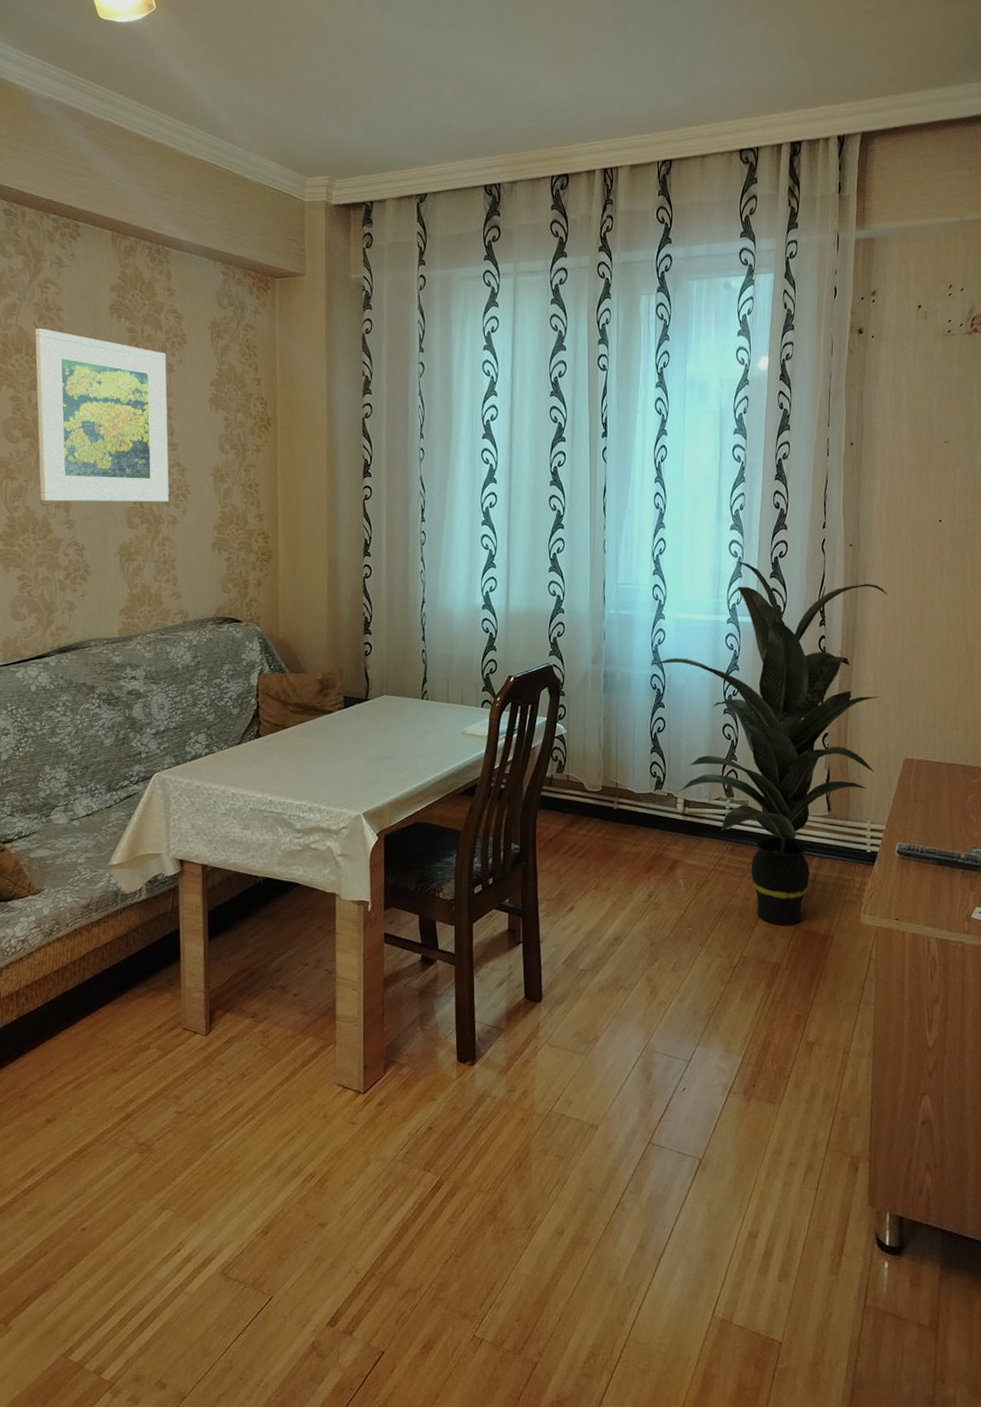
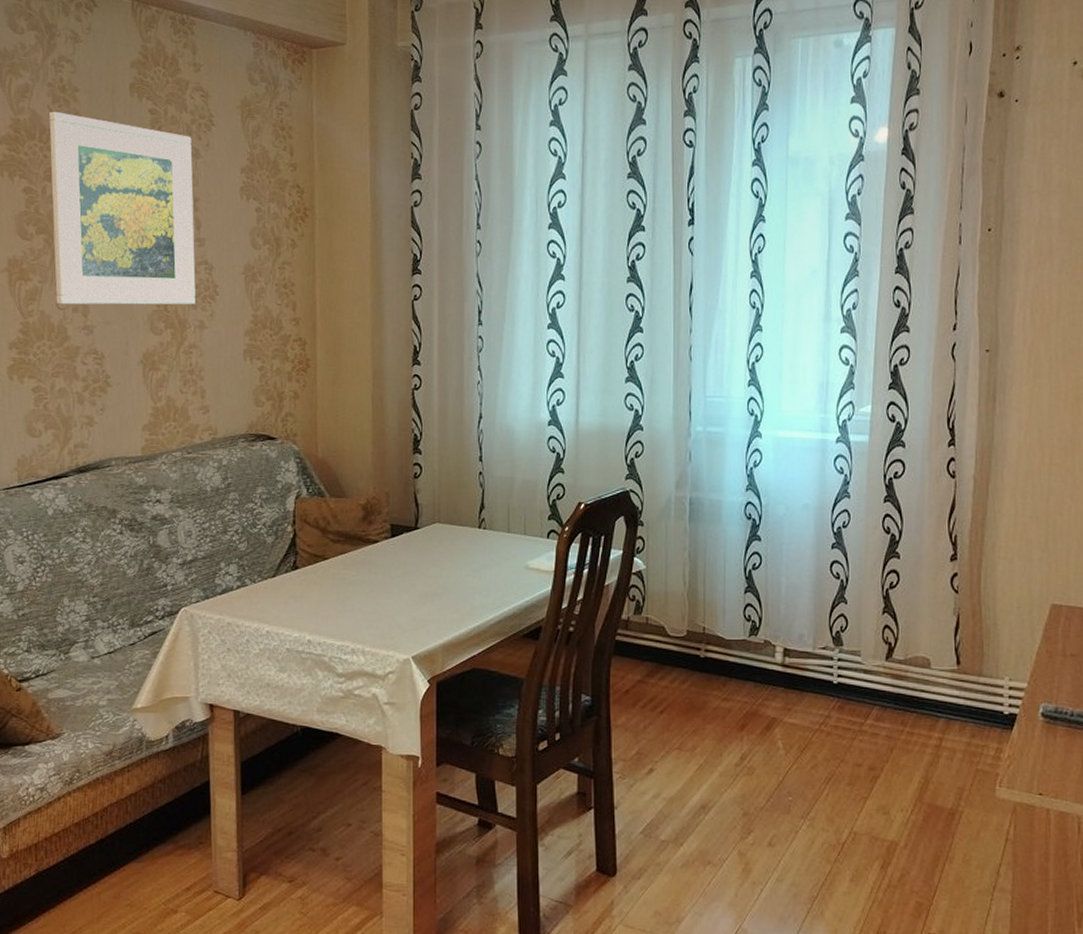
indoor plant: present [654,562,888,925] -> none [749,370,1033,797]

